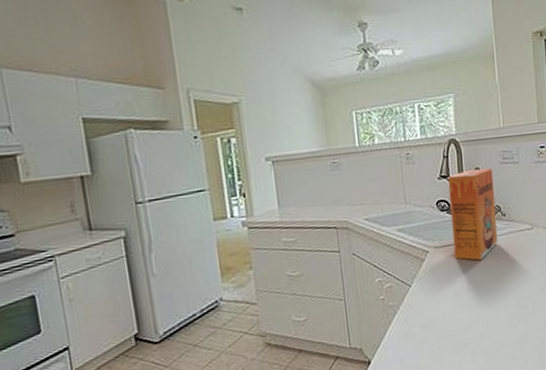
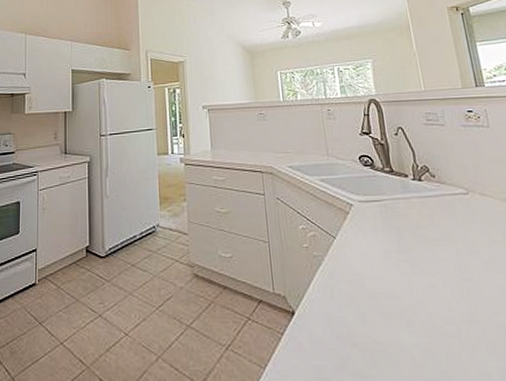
cereal box: present [448,168,498,261] -> none [370,128,429,220]

